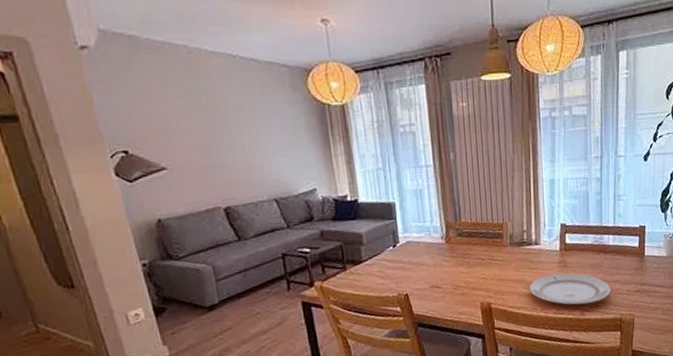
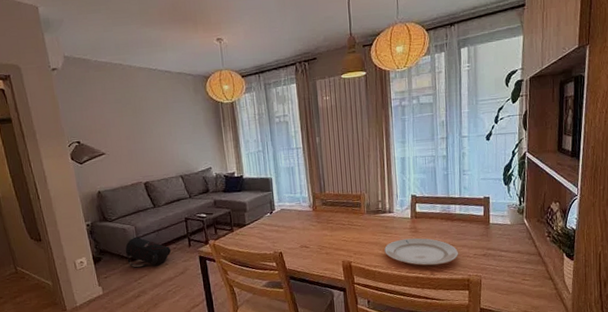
backpack: none [200,280,264,320] -> present [125,237,171,268]

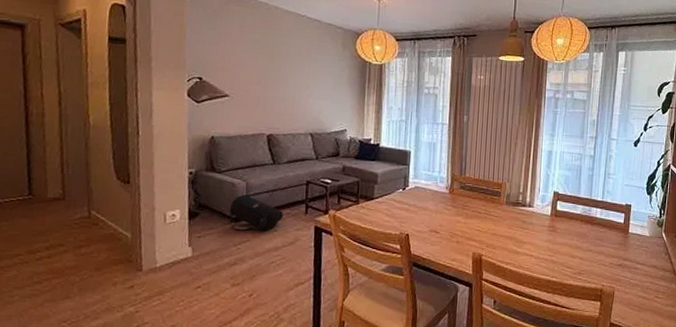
plate: present [384,238,459,266] -> none [519,237,595,270]

